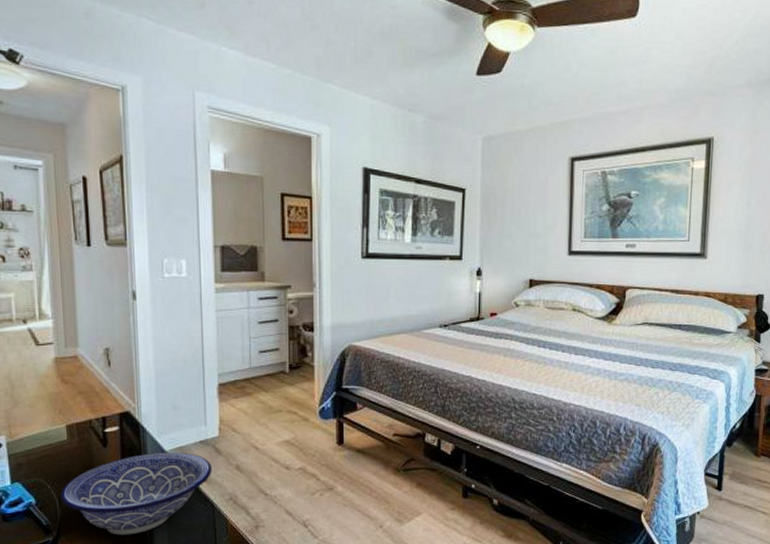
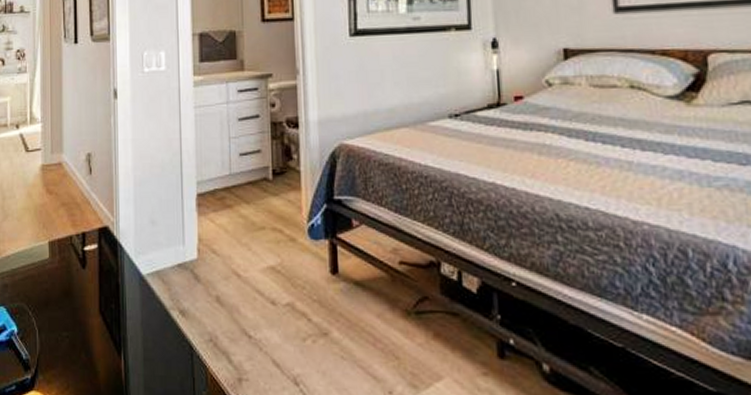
decorative bowl: present [60,452,213,535] -> none [41,276,191,379]

